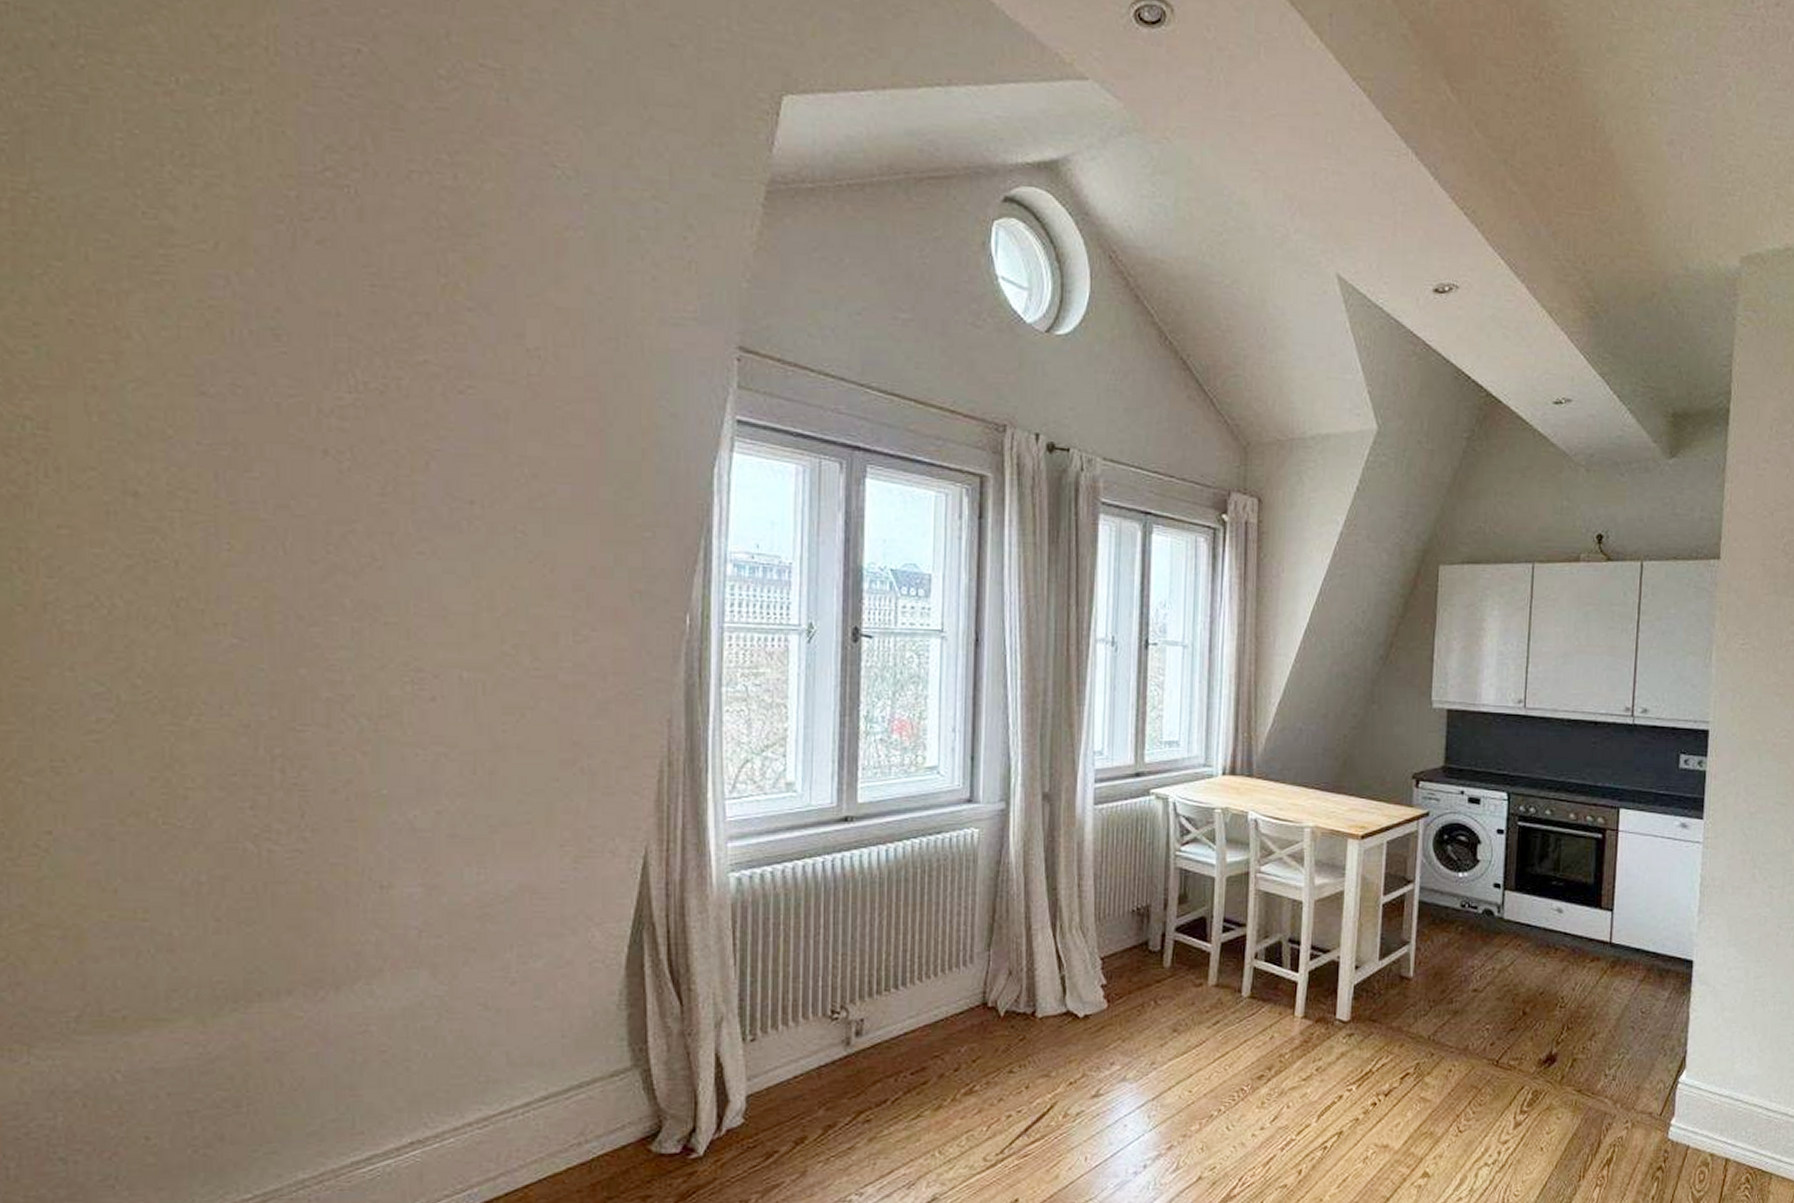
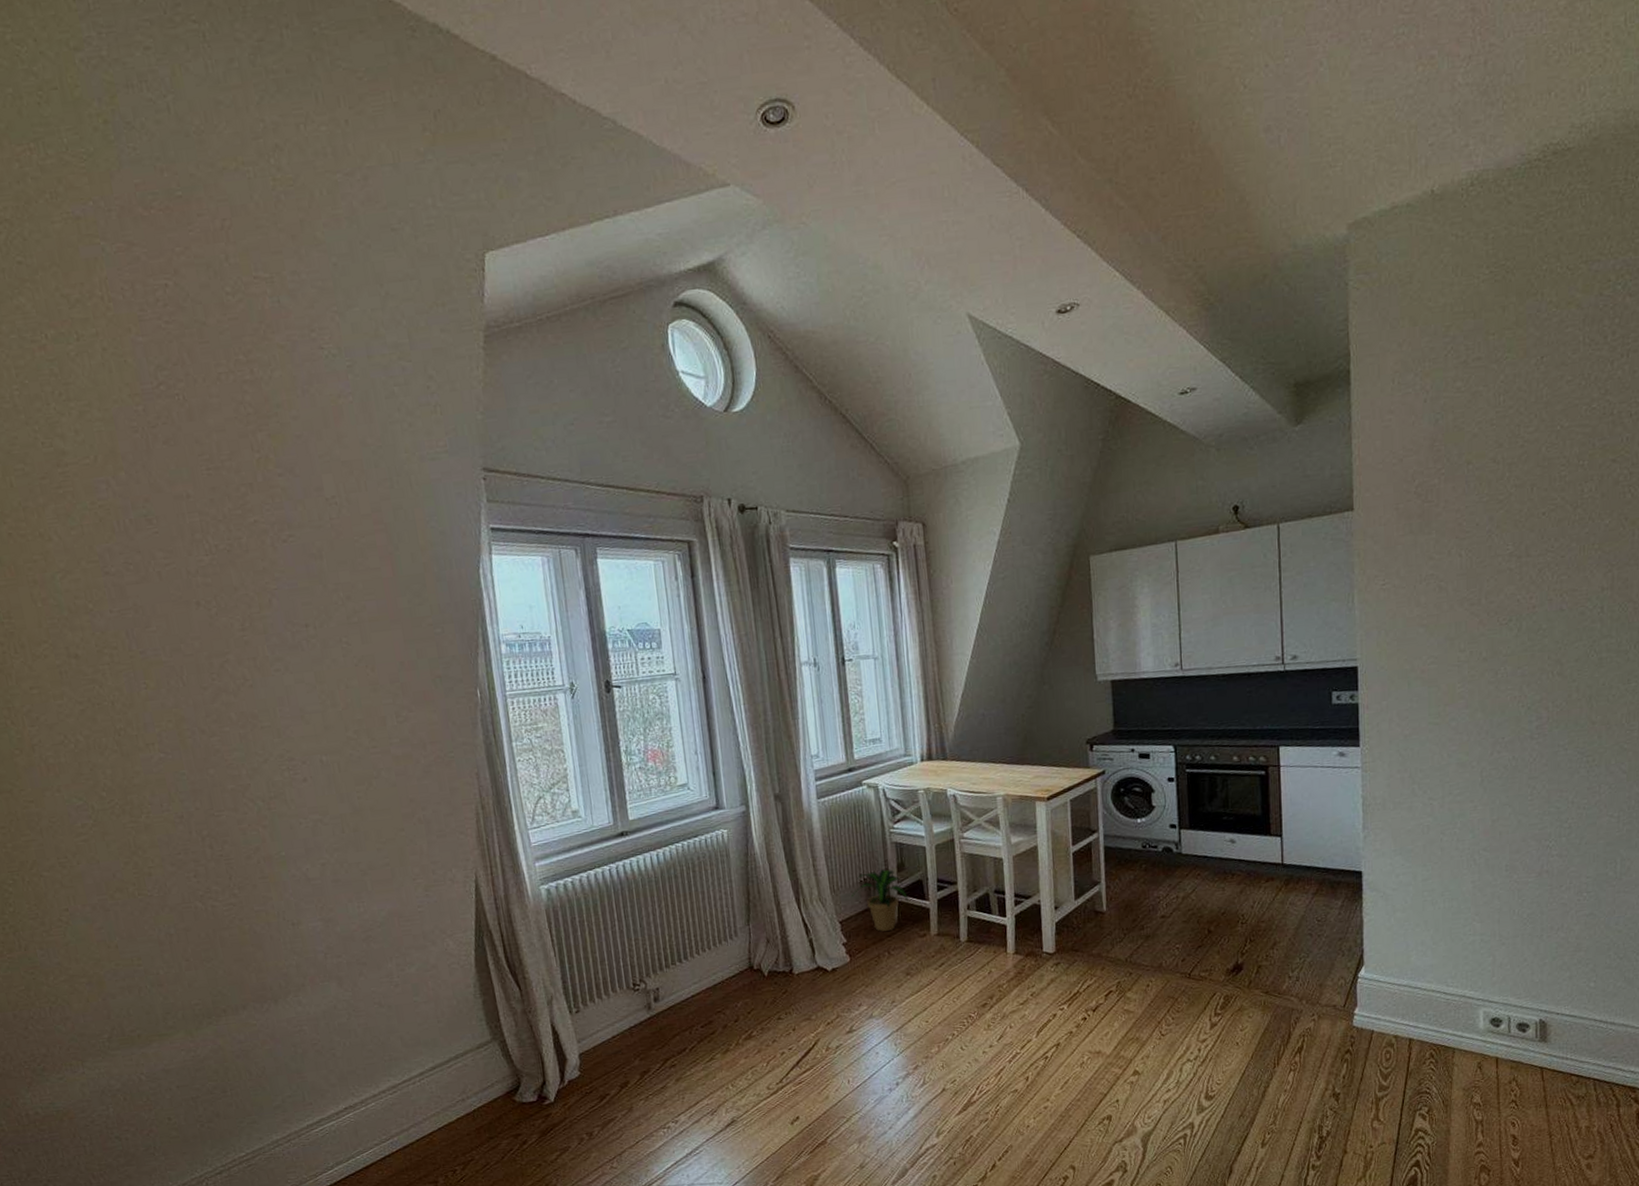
potted plant: none [1120,899,1187,975] -> present [851,869,908,932]

